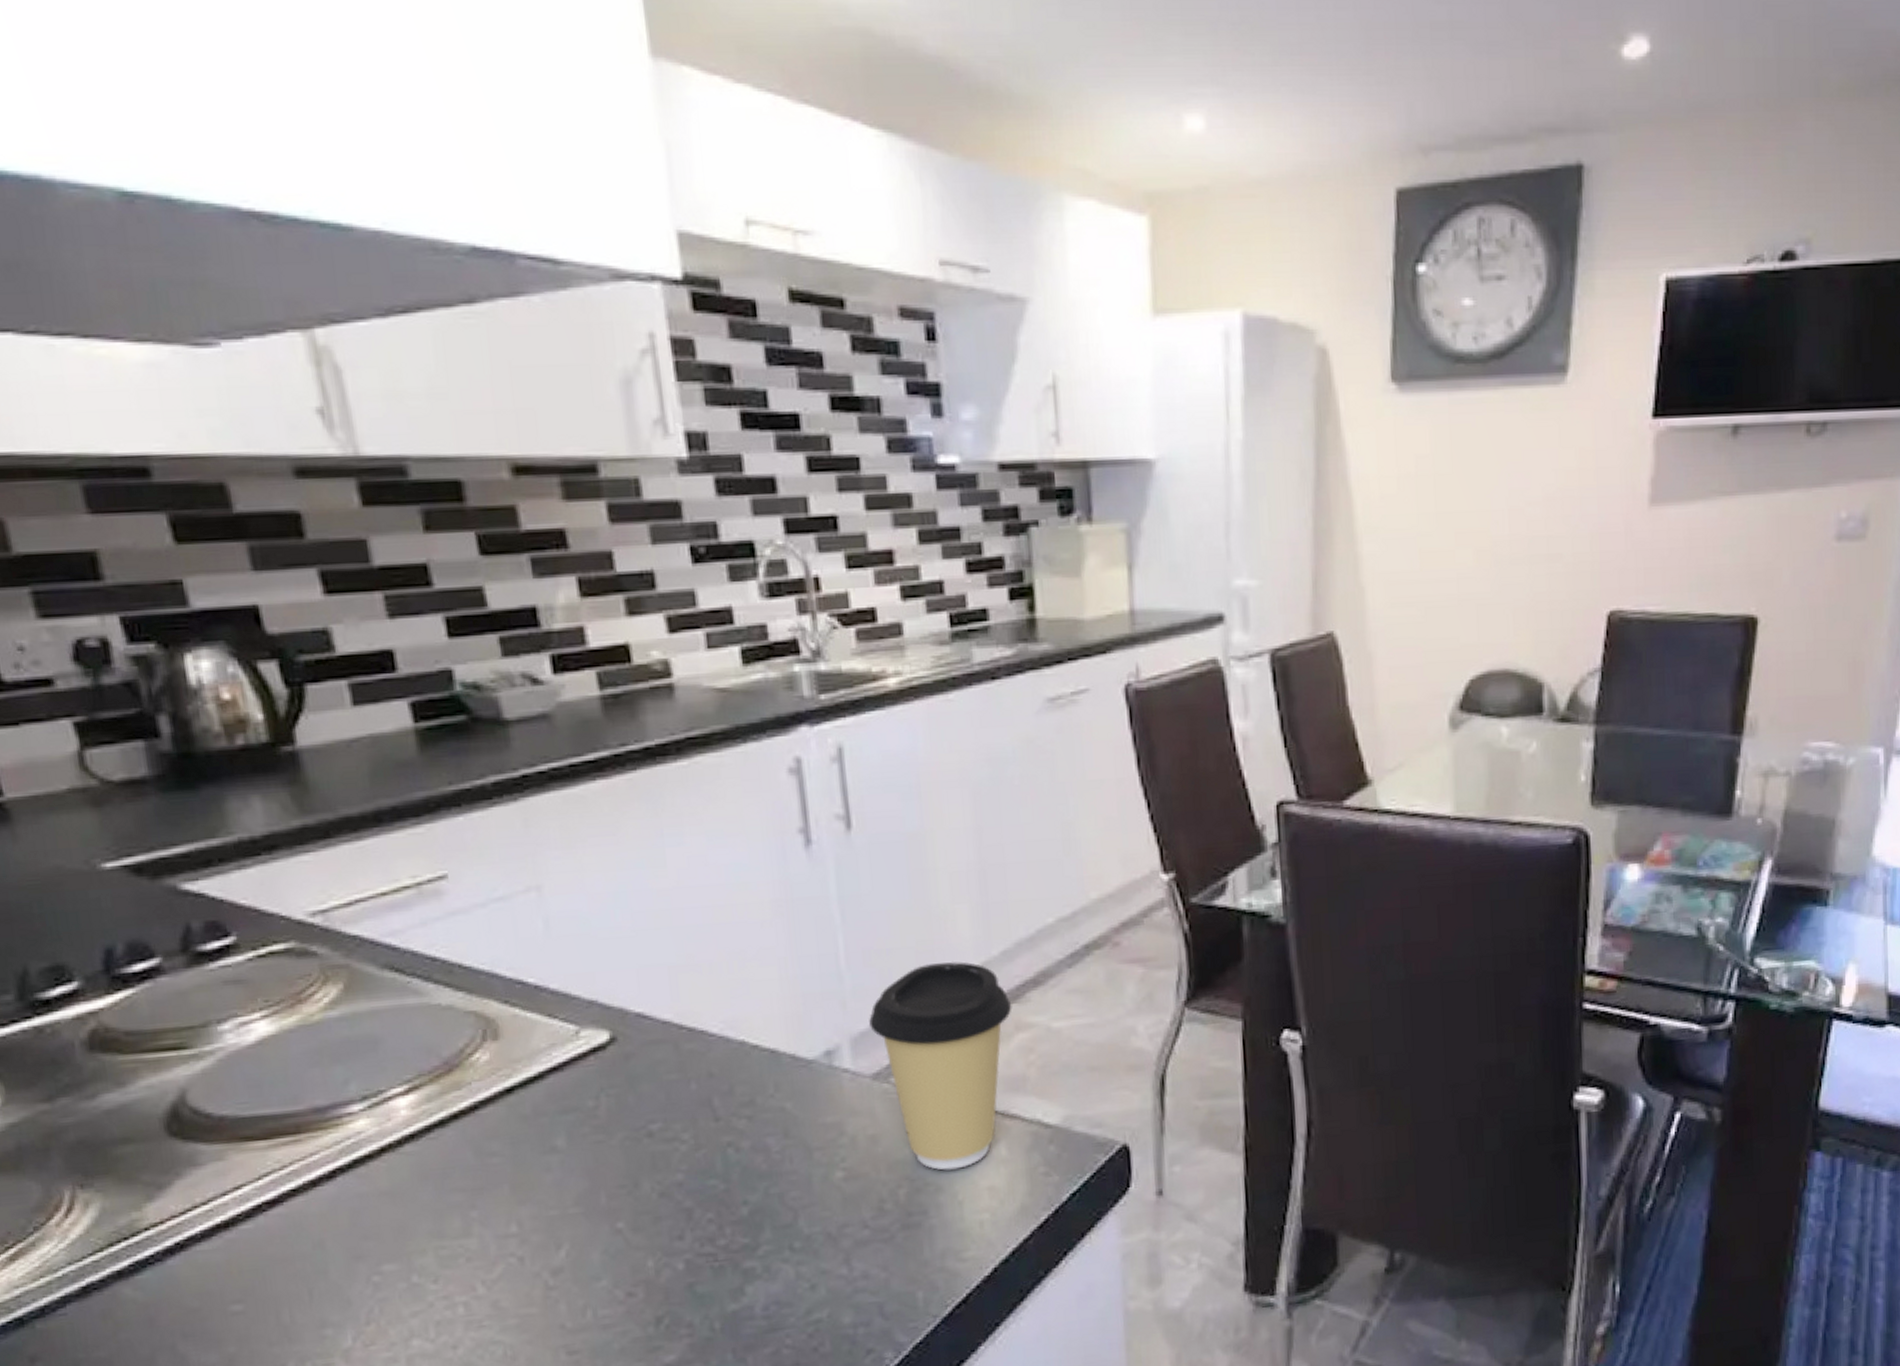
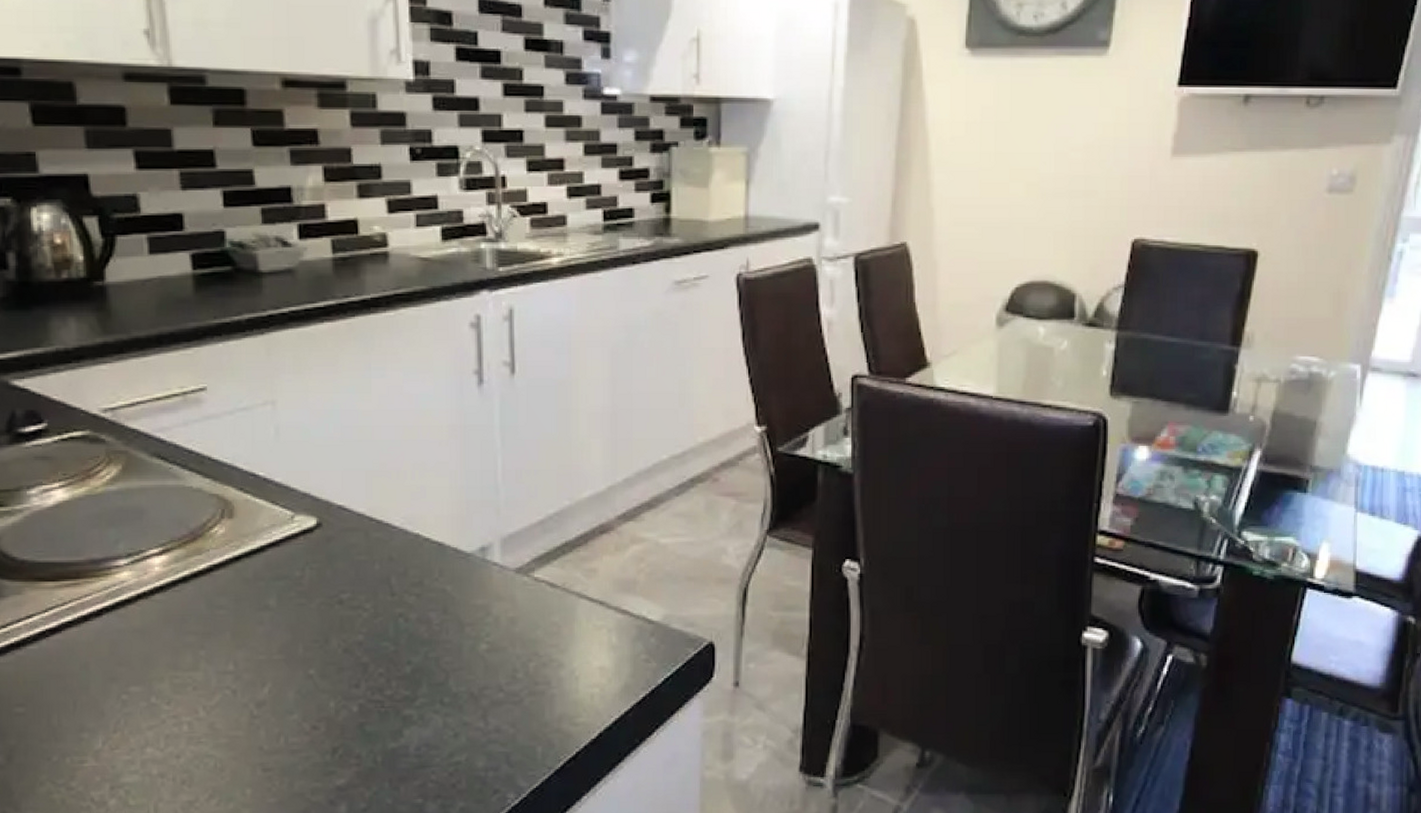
coffee cup: present [868,961,1012,1171] -> none [515,484,630,651]

